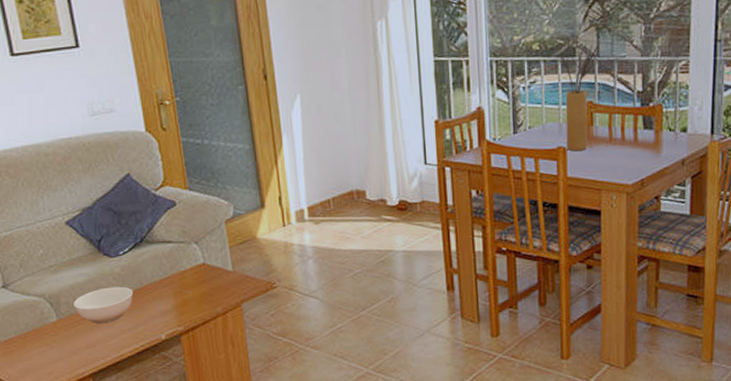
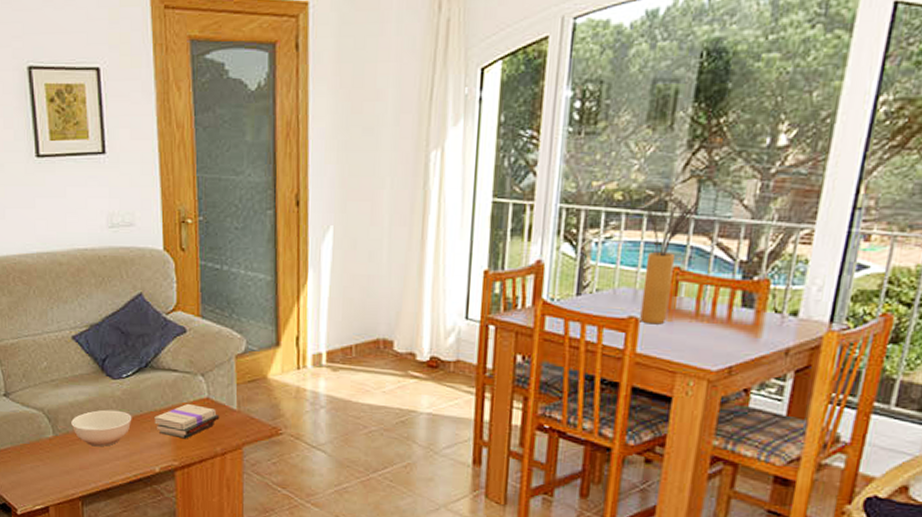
books: none [155,270,217,305] -> present [154,403,220,439]

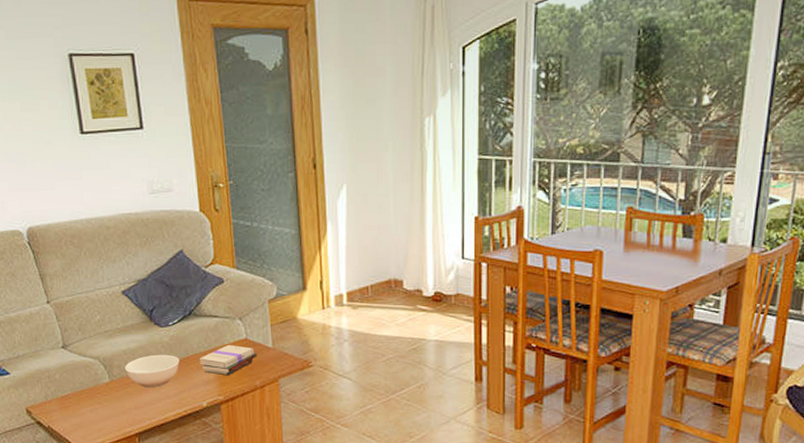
vase: present [640,187,702,325] -> none [603,141,646,255]

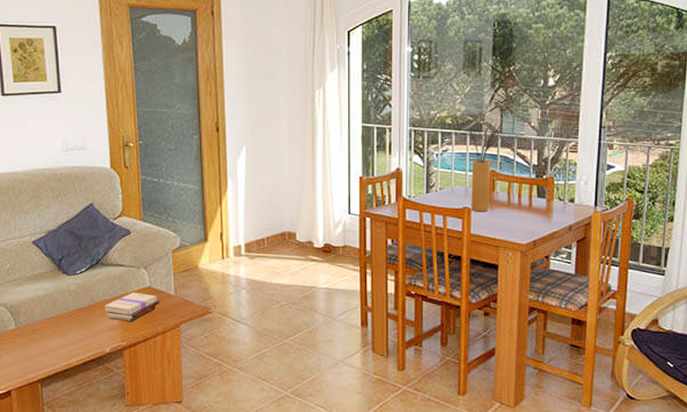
bowl: present [125,354,180,388] -> none [32,302,86,334]
vase: none [603,141,646,255] -> present [469,114,504,212]

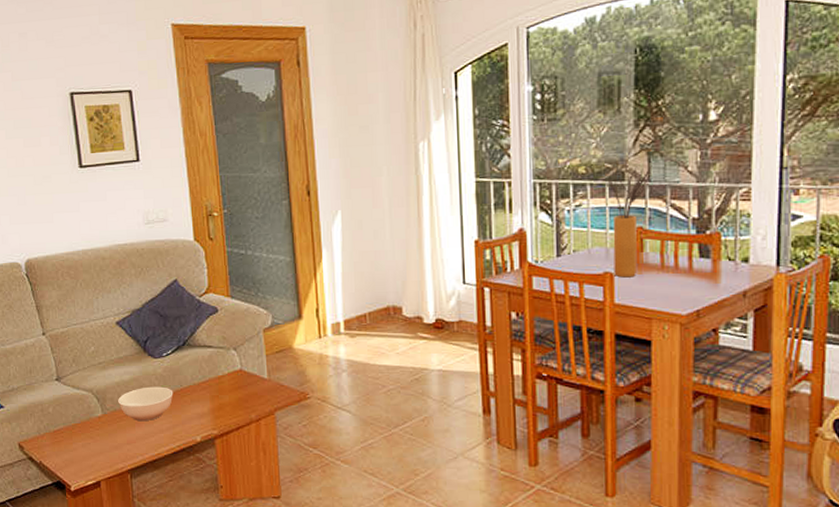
bowl: none [32,302,86,334] -> present [118,386,174,422]
books: present [105,292,160,322] -> none [193,375,253,409]

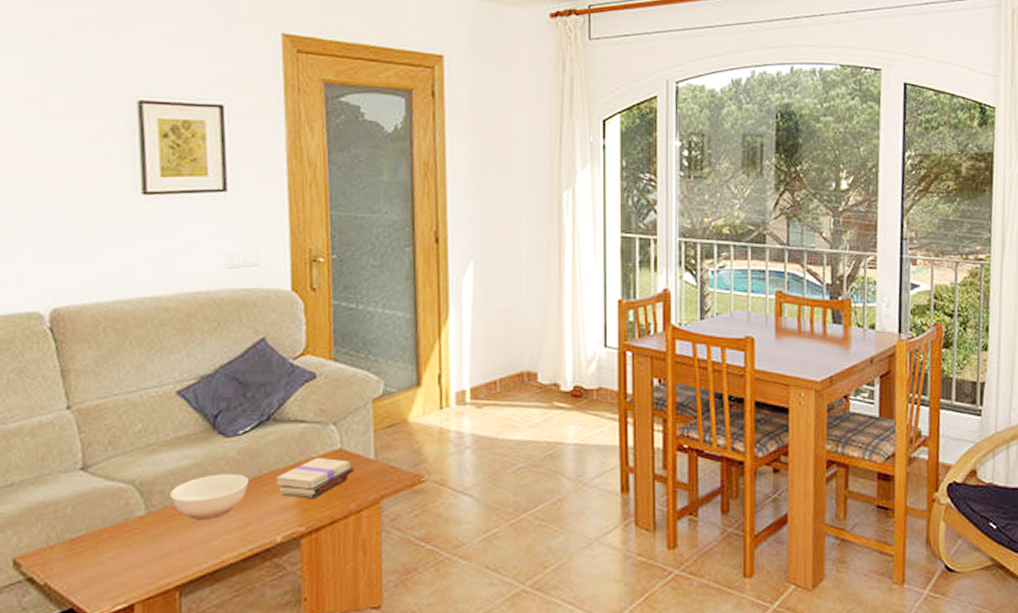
books: none [193,375,253,409] -> present [276,457,354,499]
vase: present [608,160,652,278] -> none [750,223,791,343]

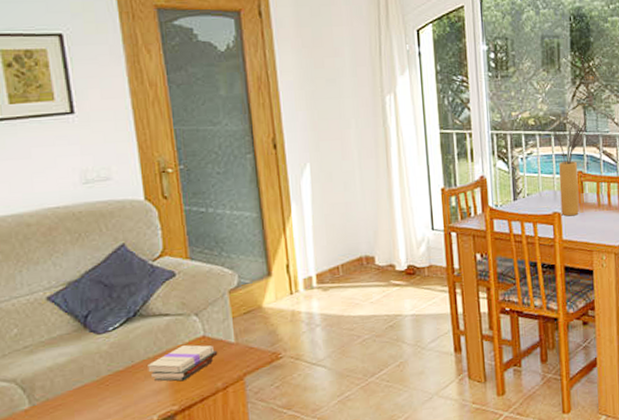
bowl: present [170,473,249,521] -> none [51,365,123,409]
vase: none [750,223,791,343] -> present [553,113,588,217]

